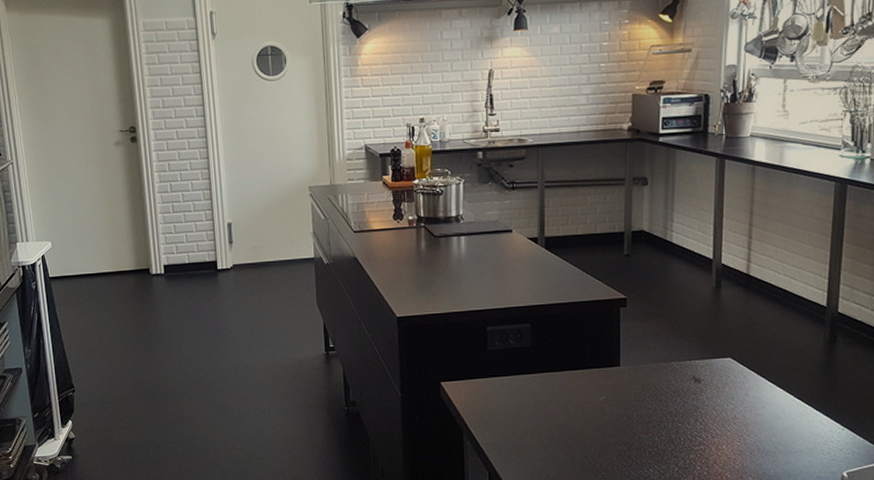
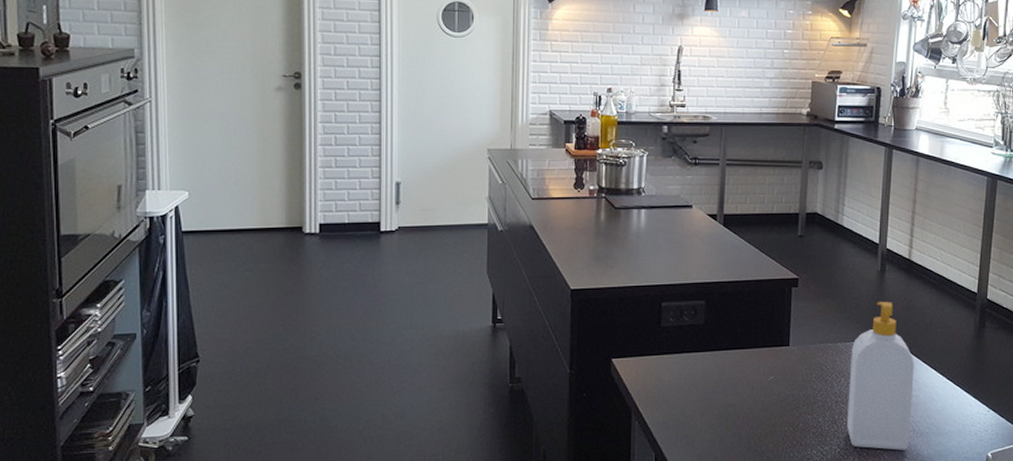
soap bottle: none [684,319,757,470] -> present [846,302,914,450]

